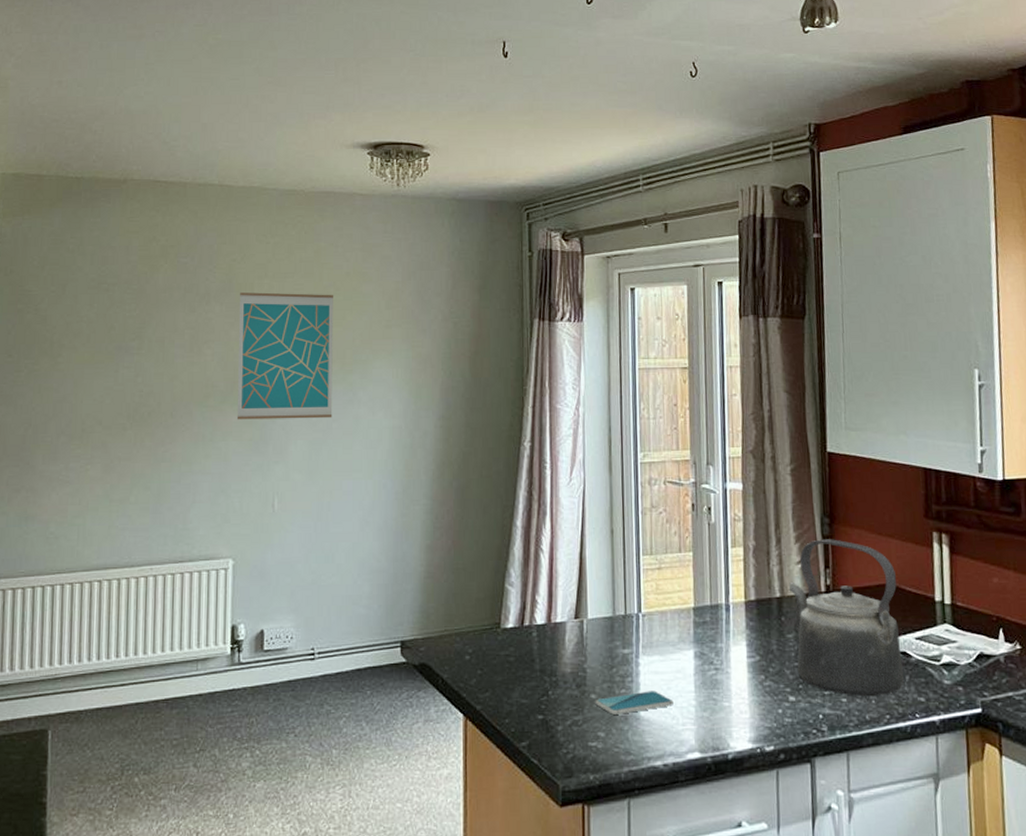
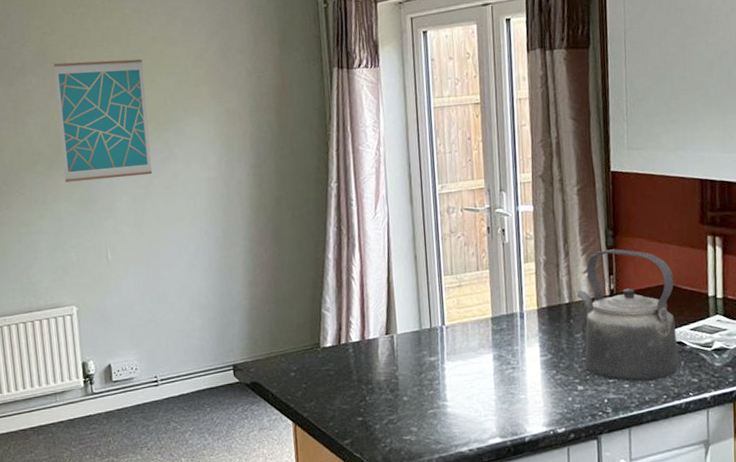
smartphone: present [595,691,674,715] -> none [407,390,476,412]

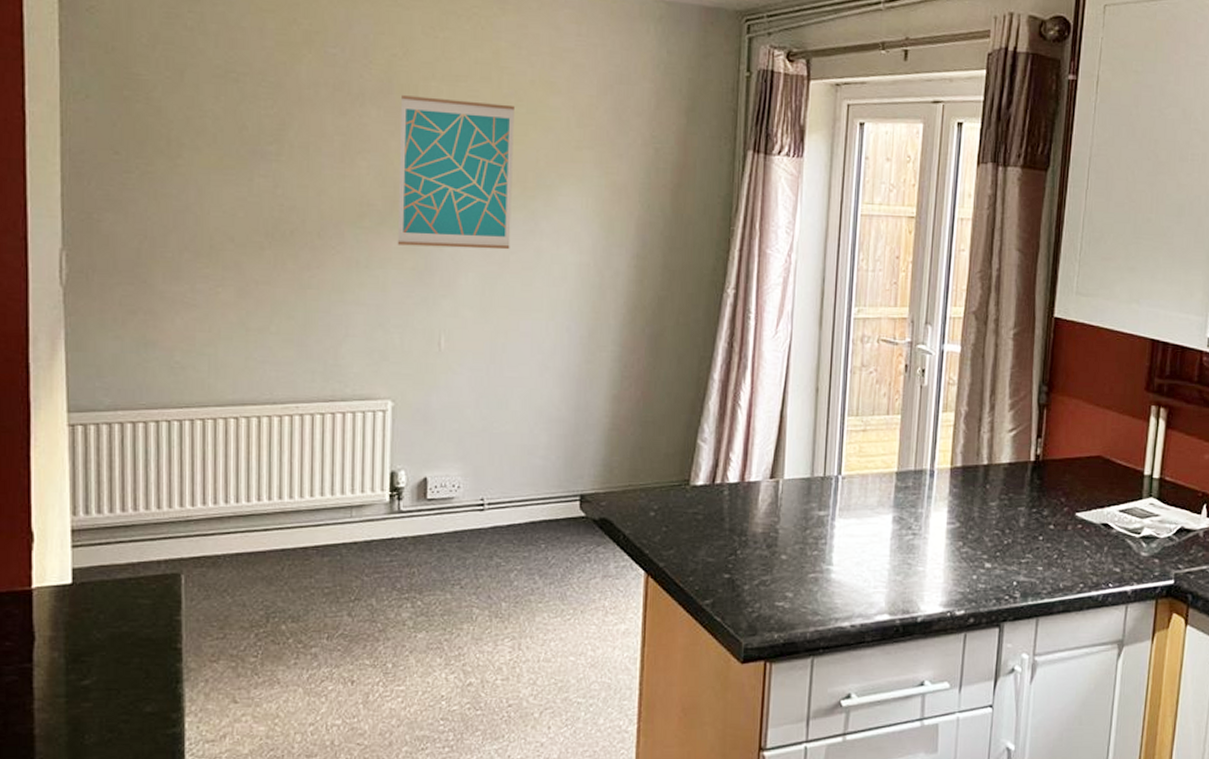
kettle: present [576,249,679,382] -> none [996,408,1109,565]

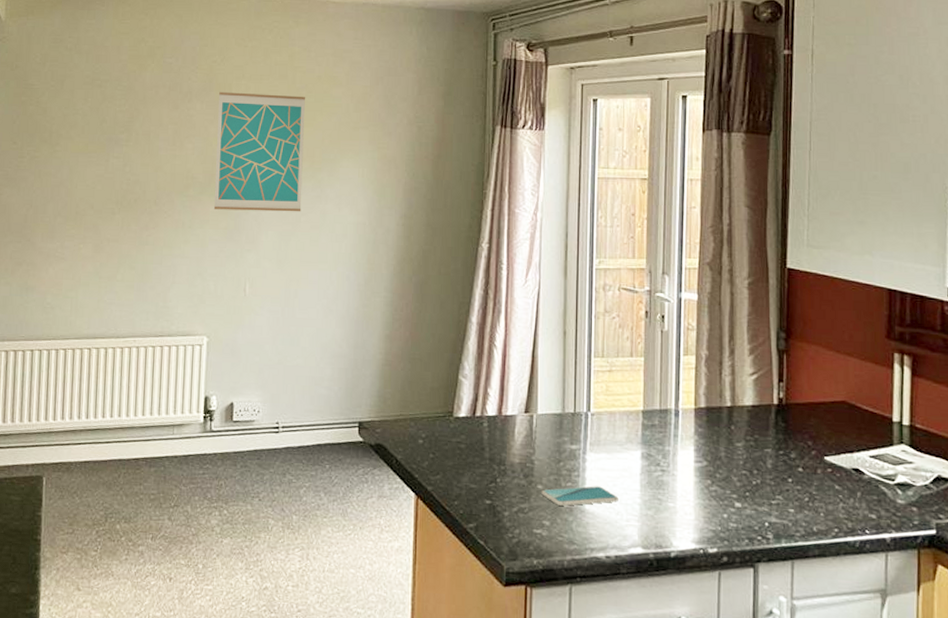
smartphone: none [785,553,867,576] -> present [541,486,618,506]

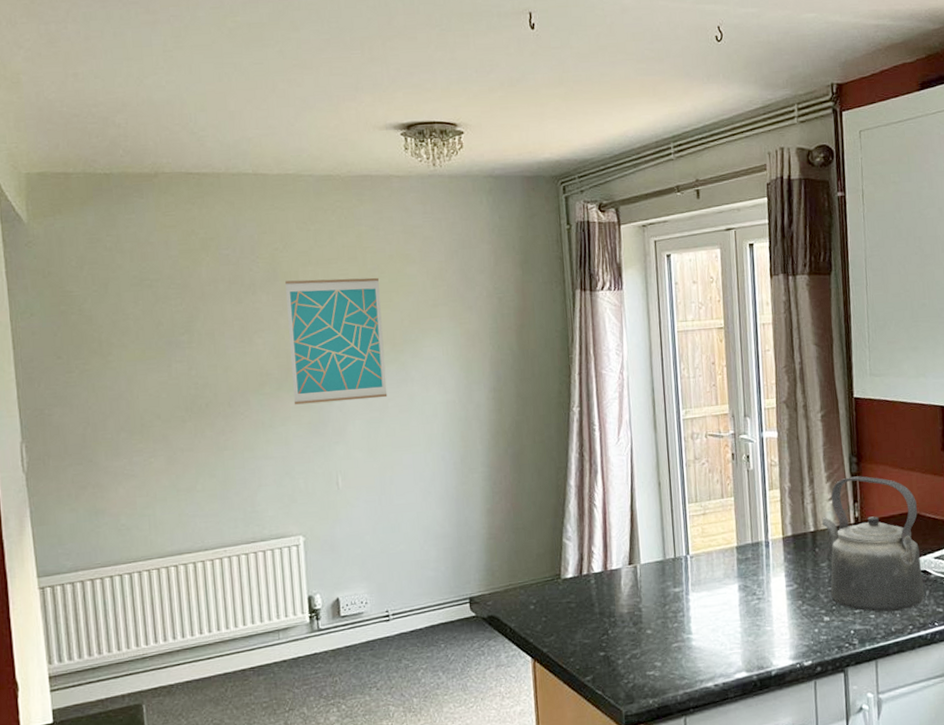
smartphone: present [541,486,618,506] -> none [651,622,722,646]
kettle: none [740,353,855,509] -> present [821,476,924,612]

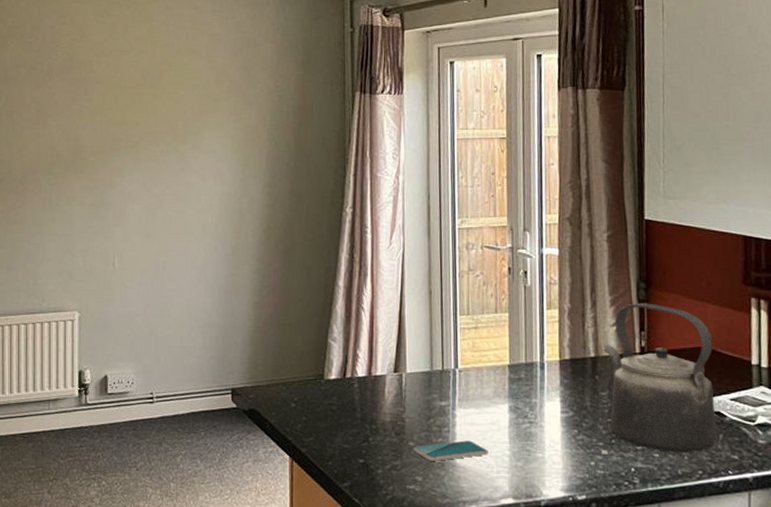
wall art: present [285,277,388,405] -> none [79,69,167,186]
smartphone: none [651,622,722,646] -> present [413,440,488,461]

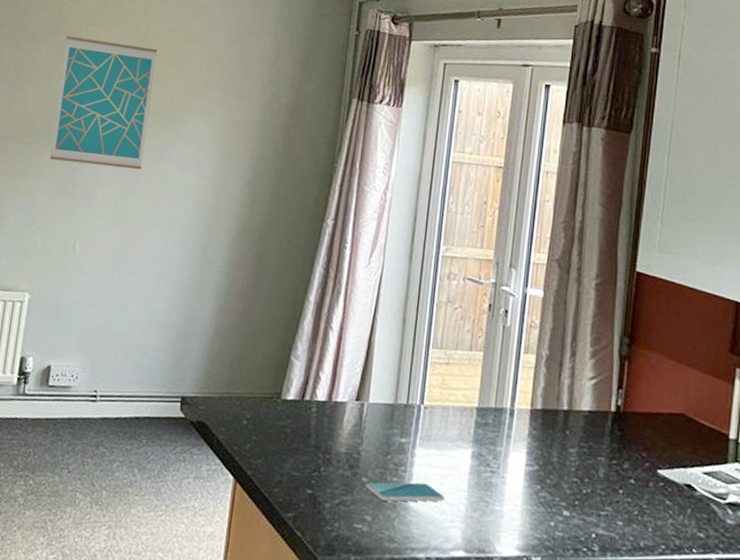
wall art: none [79,69,167,186] -> present [49,36,157,170]
kettle: present [603,303,717,452] -> none [575,358,692,525]

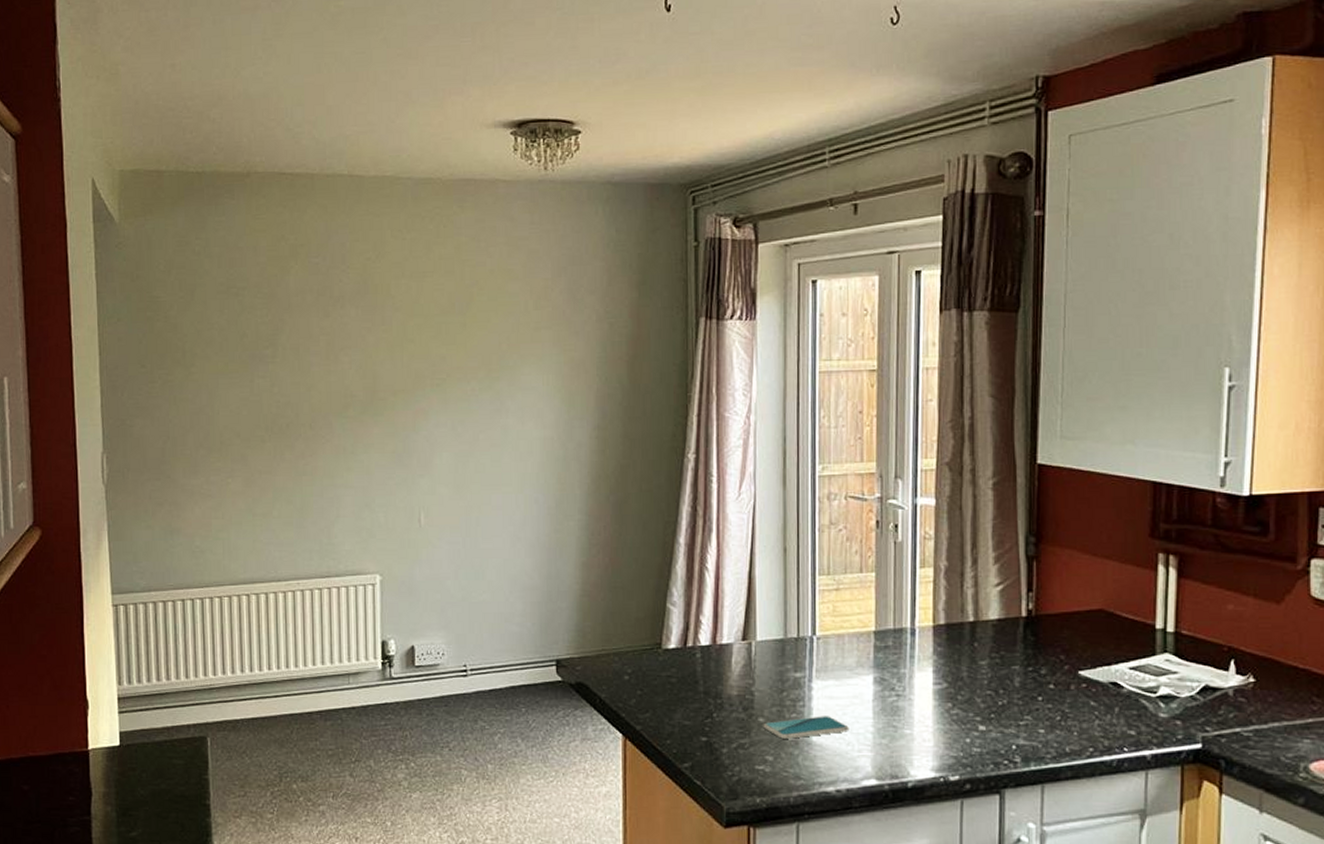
wall art: present [49,36,157,170] -> none [376,293,479,431]

